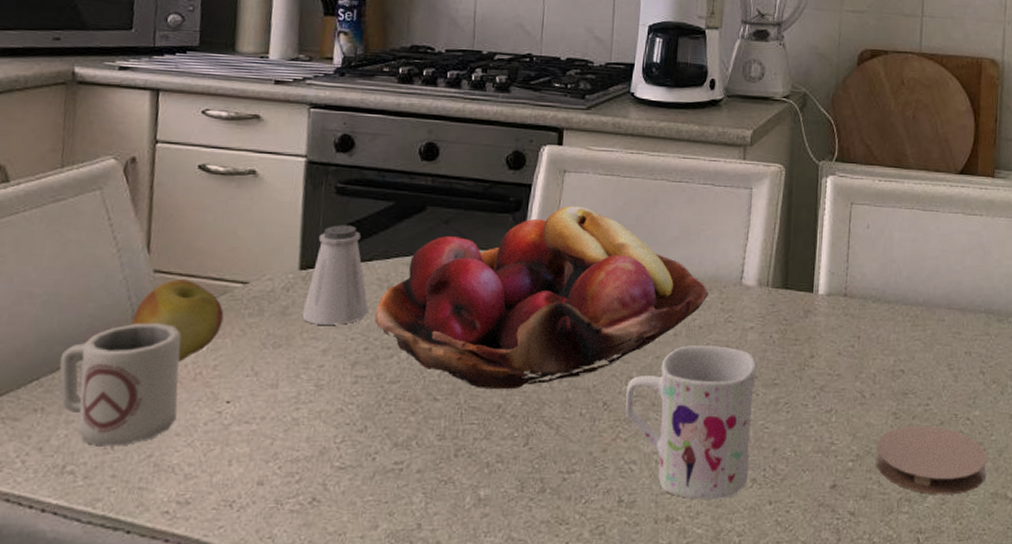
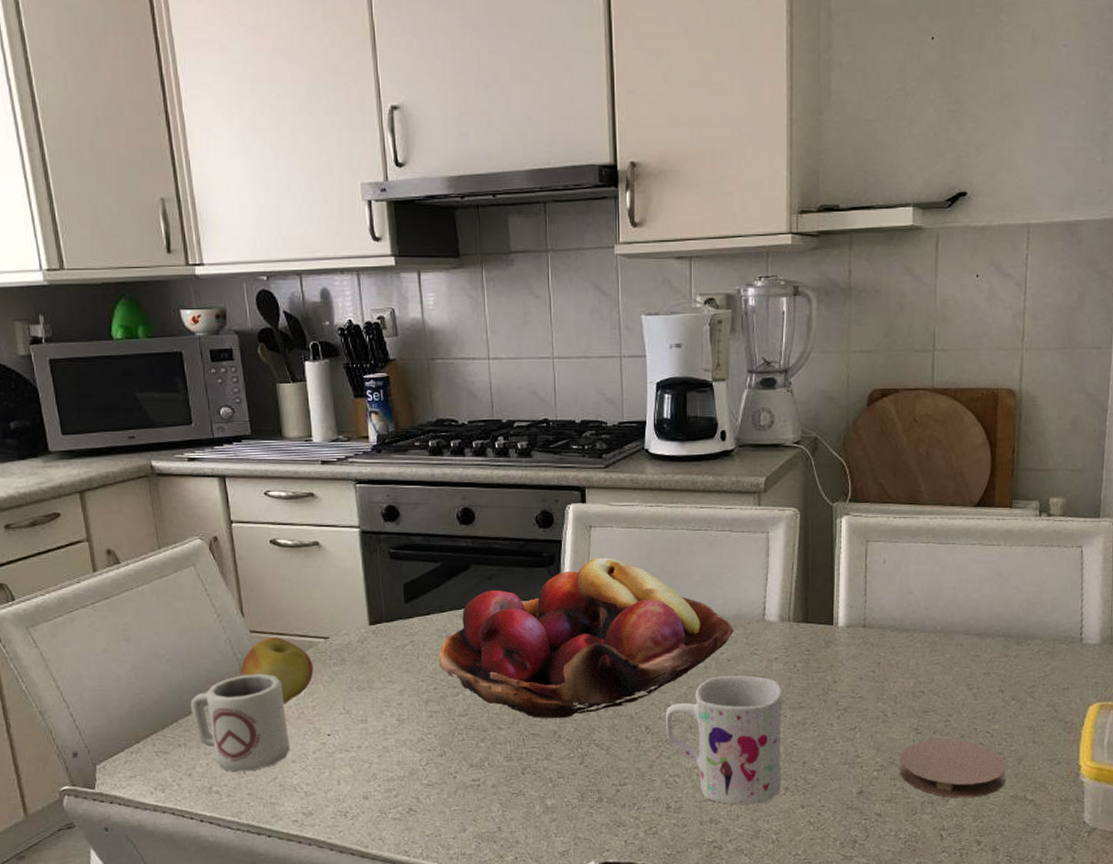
saltshaker: present [302,225,370,325] -> none [377,585,434,670]

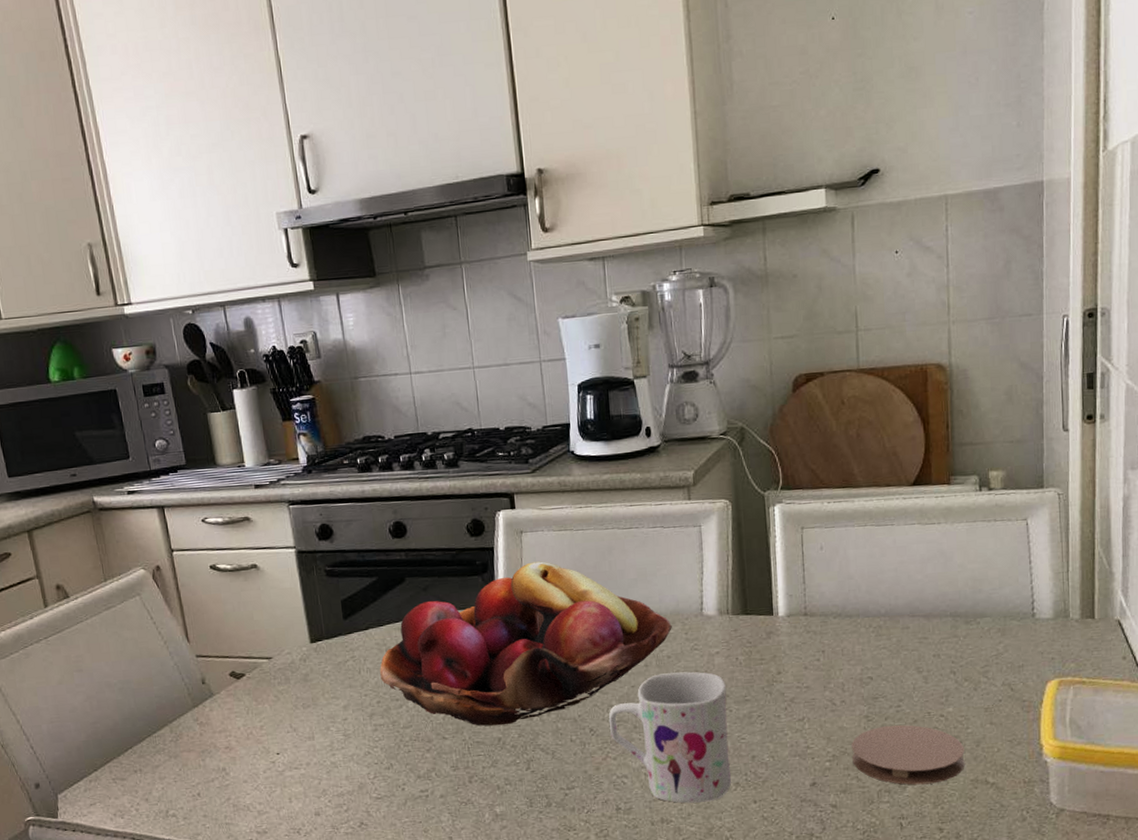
cup: present [190,673,290,772] -> none [143,696,241,795]
apple: present [240,637,314,704] -> none [189,660,260,726]

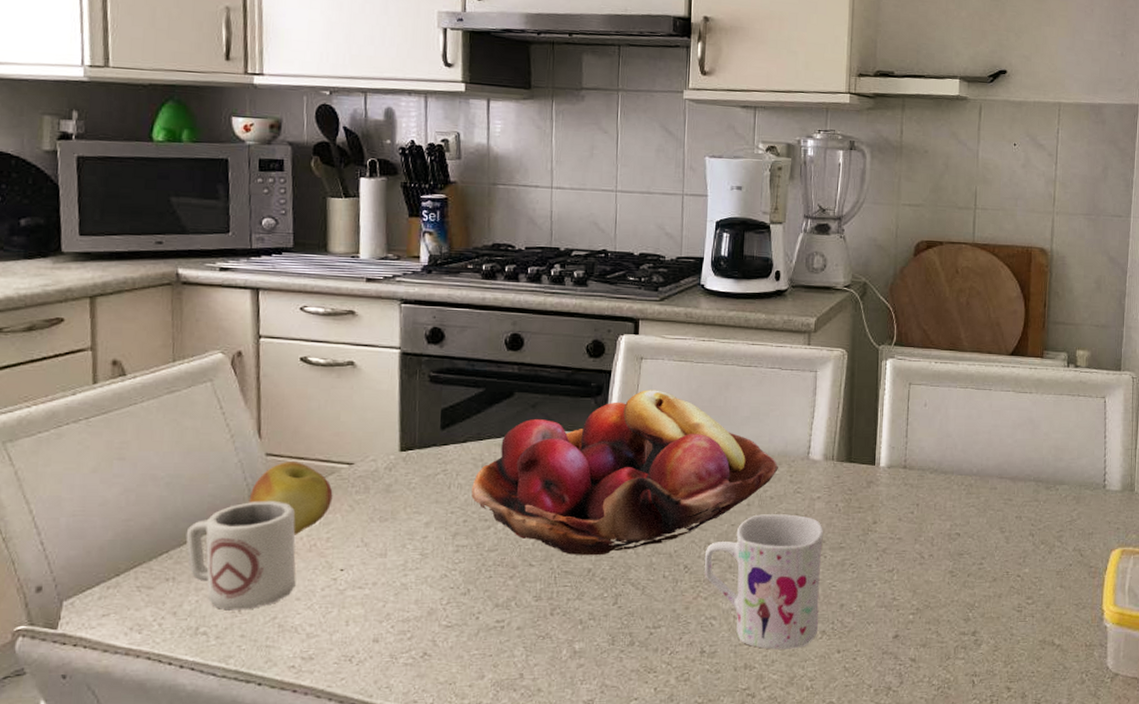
cup: none [143,696,241,795] -> present [186,500,296,611]
apple: none [189,660,260,726] -> present [249,462,333,535]
coaster: present [852,724,965,785] -> none [934,582,1036,643]

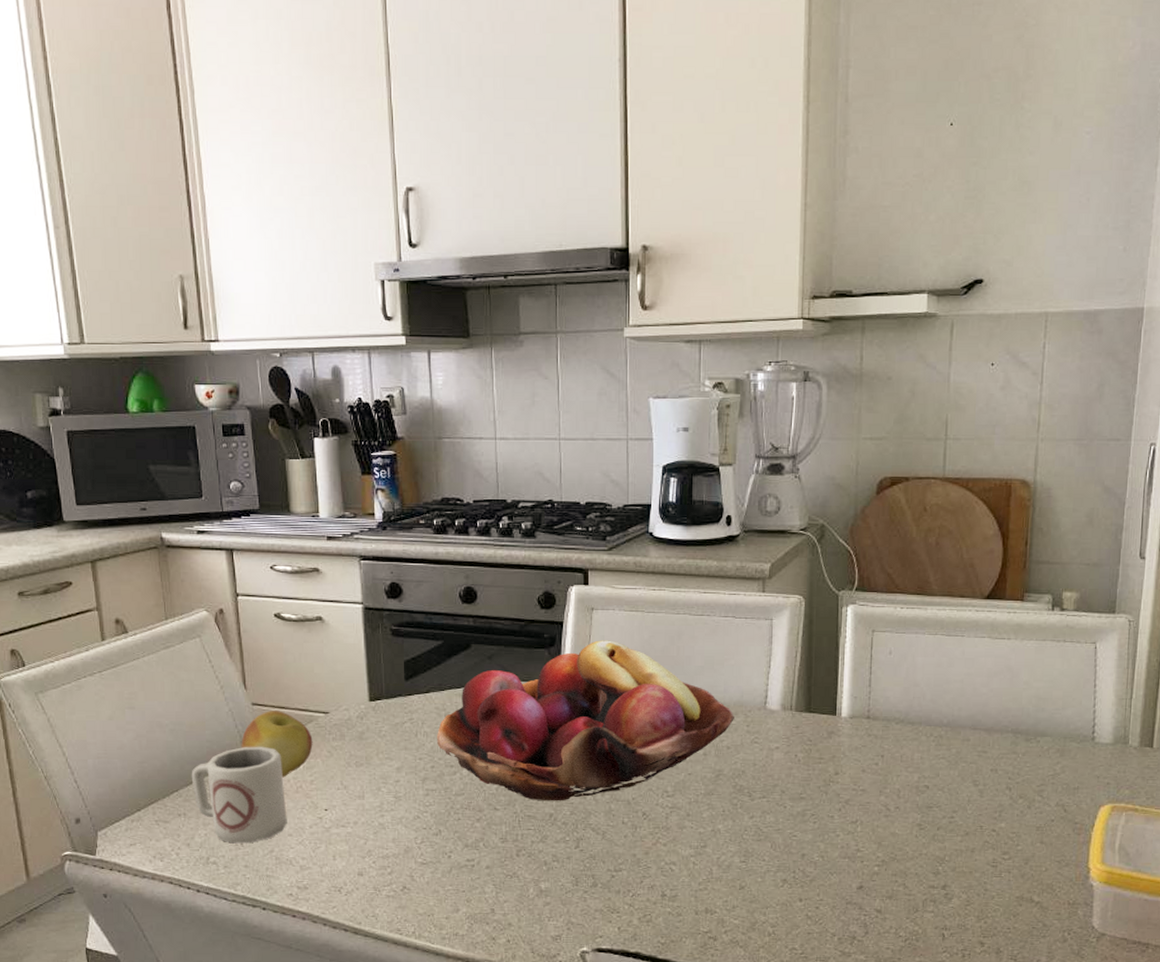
mug: present [705,514,823,650] -> none [663,764,782,896]

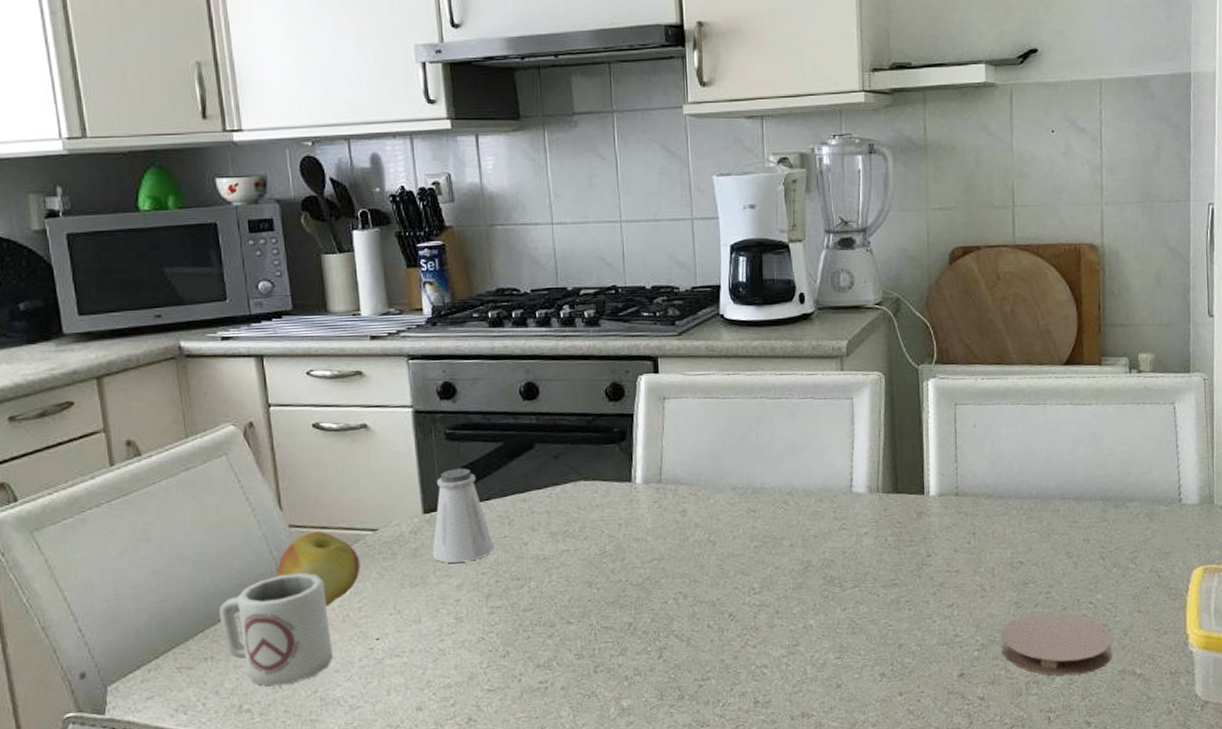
saltshaker: none [376,662,432,747] -> present [432,468,495,563]
fruit basket: present [437,640,734,801] -> none [500,430,820,610]
coaster: none [901,835,1013,897] -> present [1001,612,1113,676]

